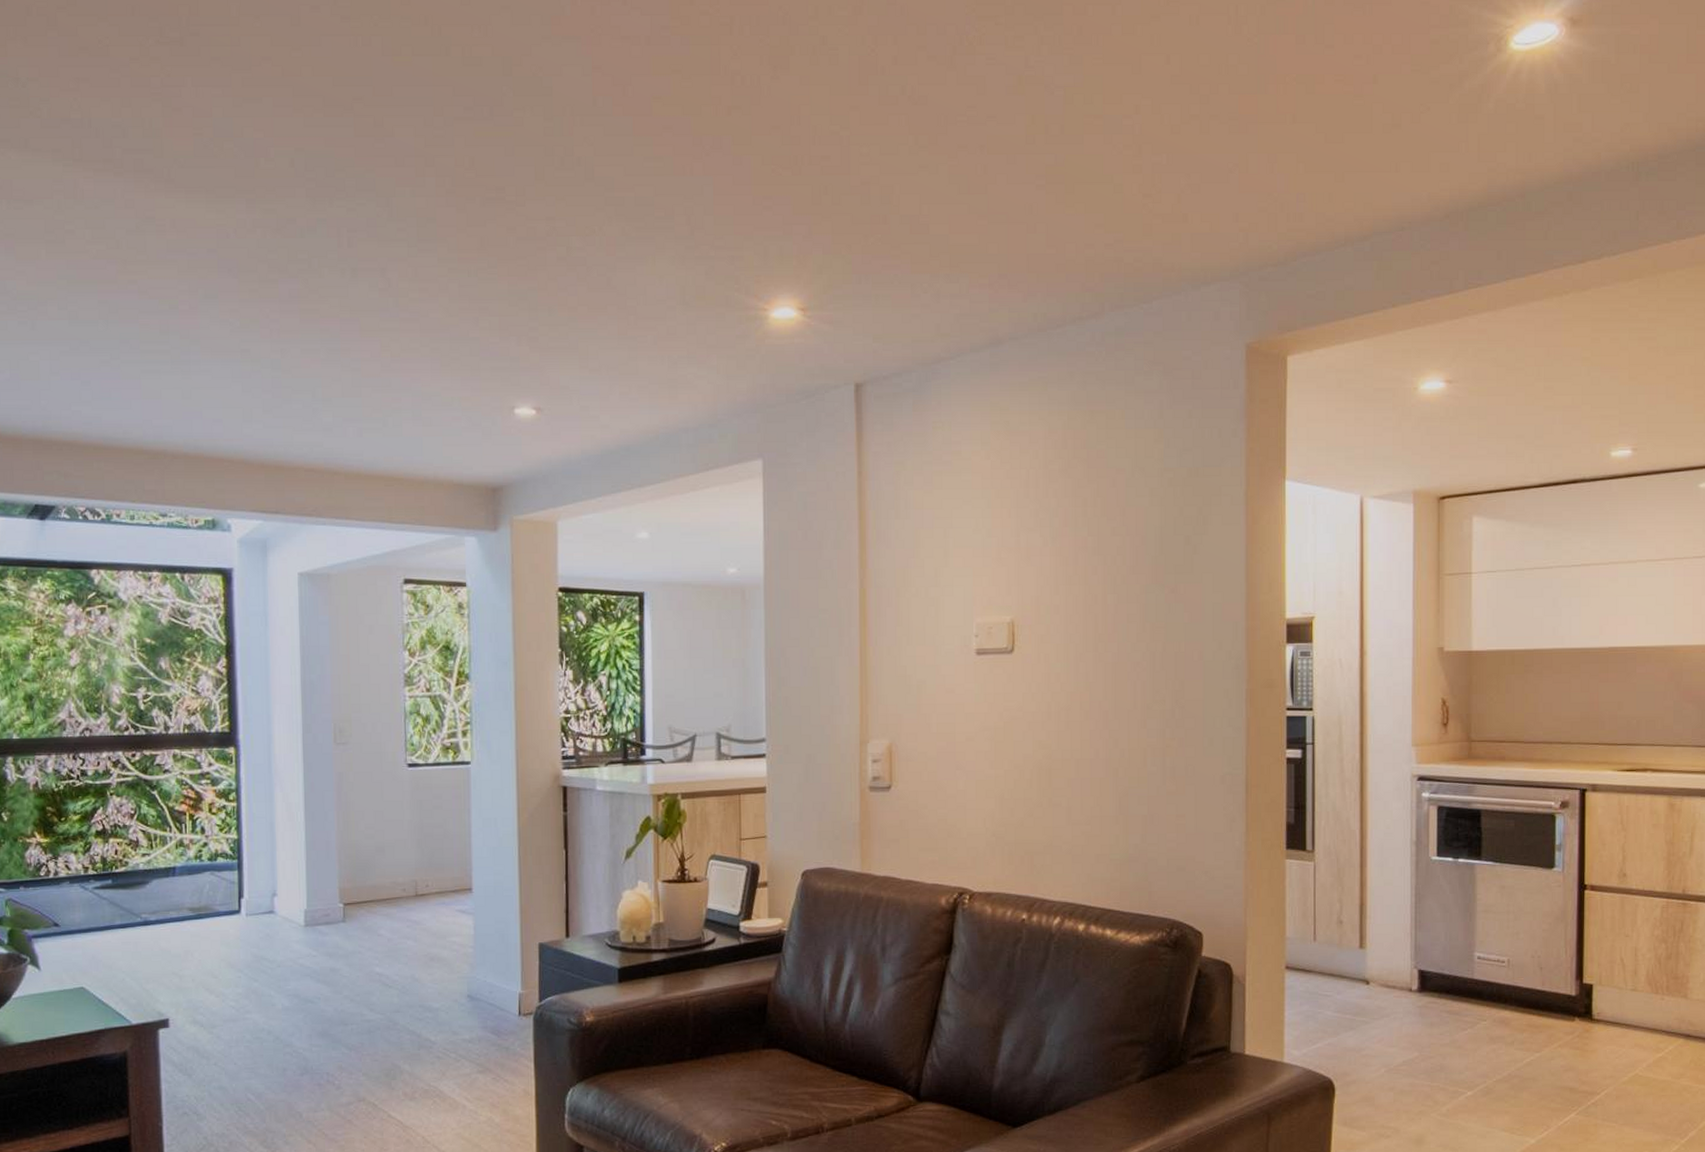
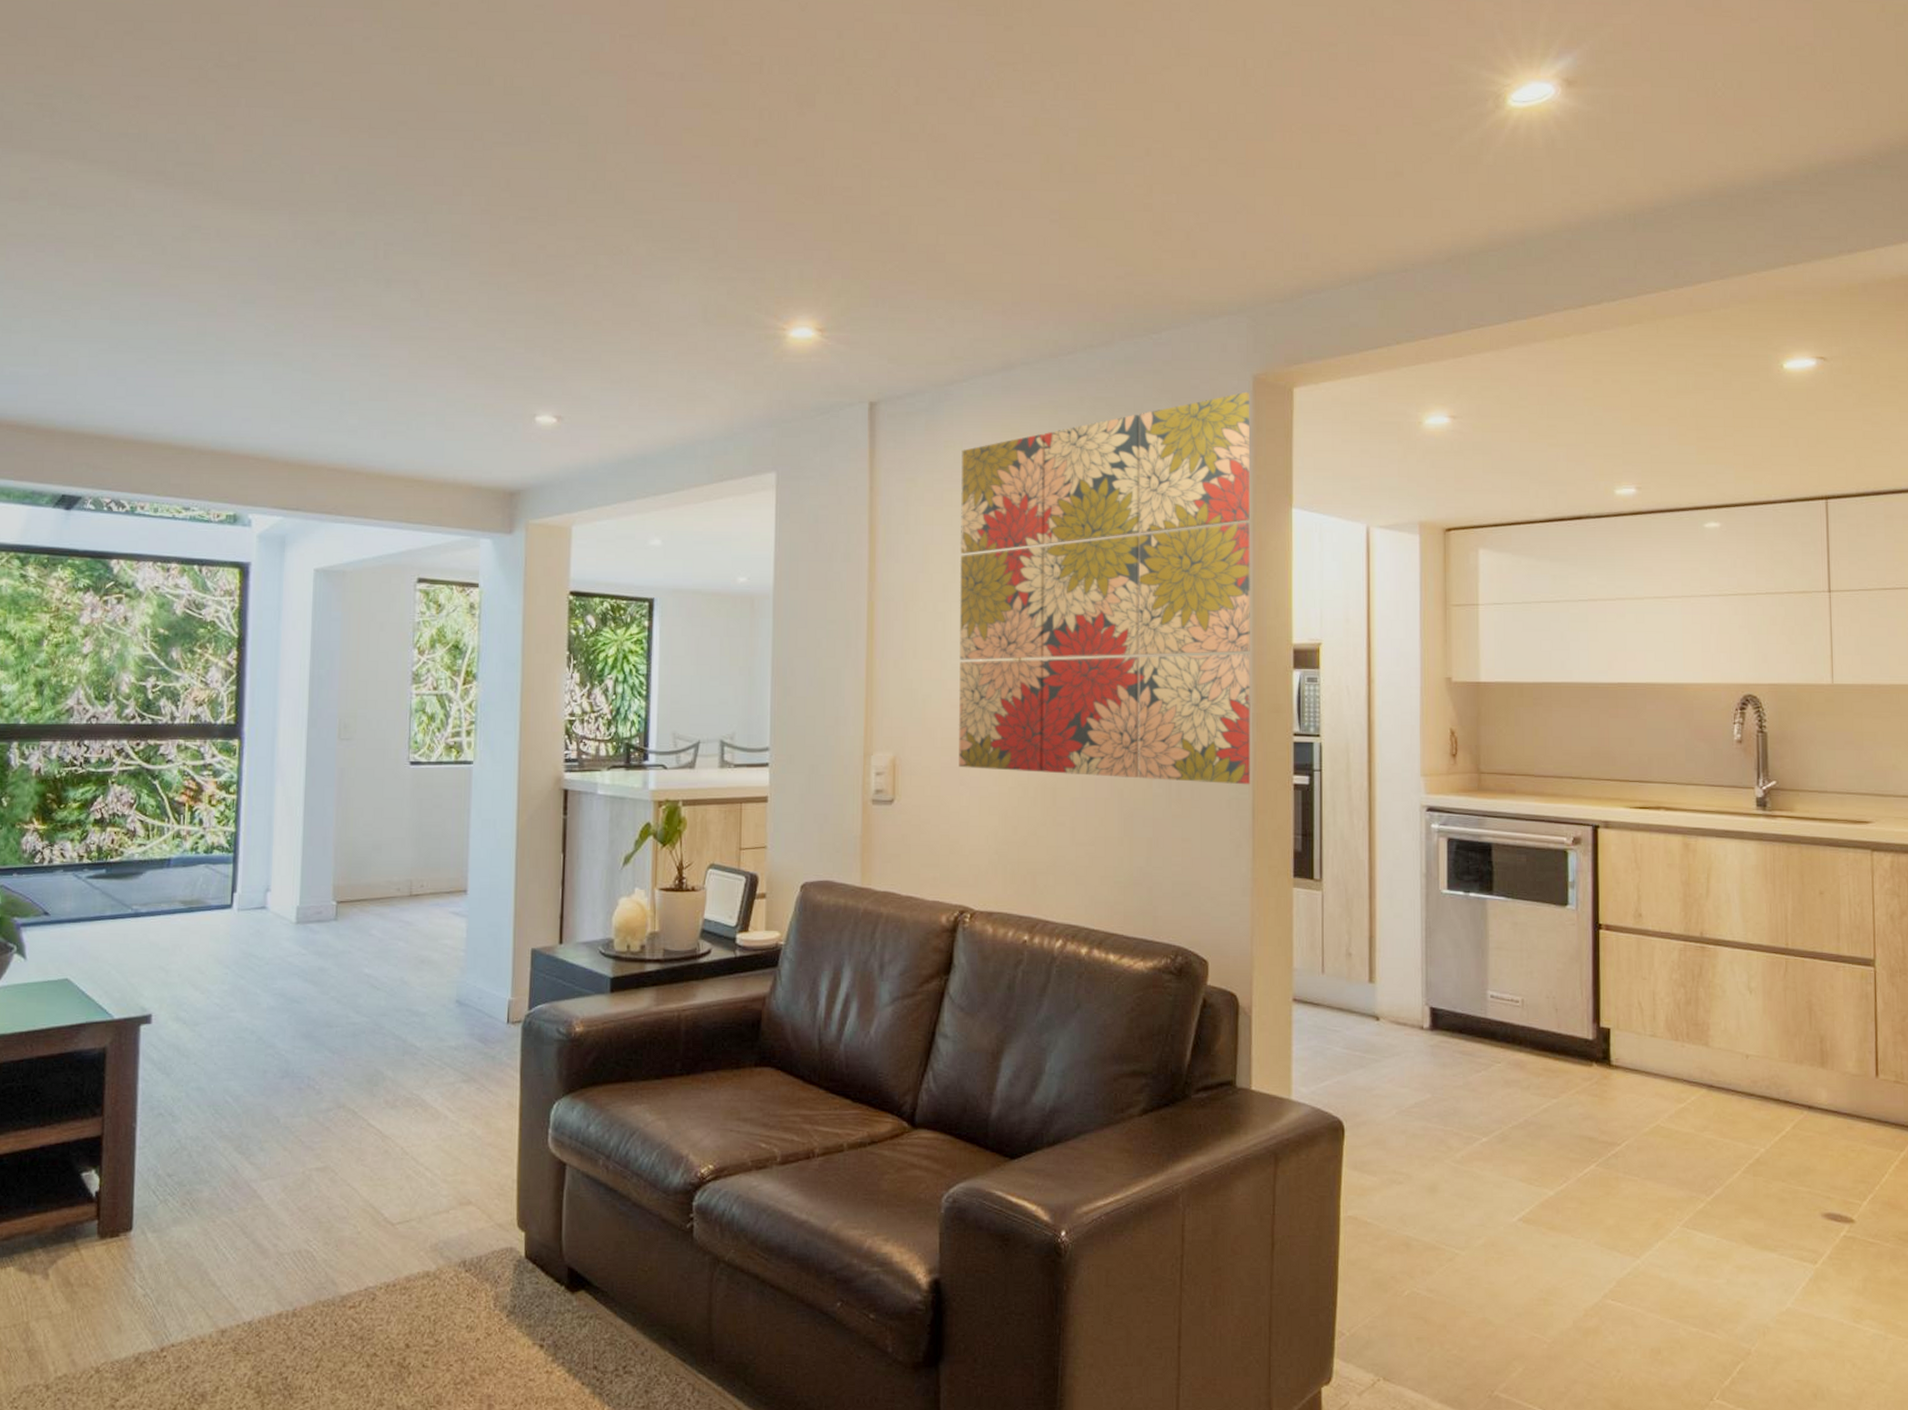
wall art: none [950,361,1244,761] -> present [958,391,1251,785]

